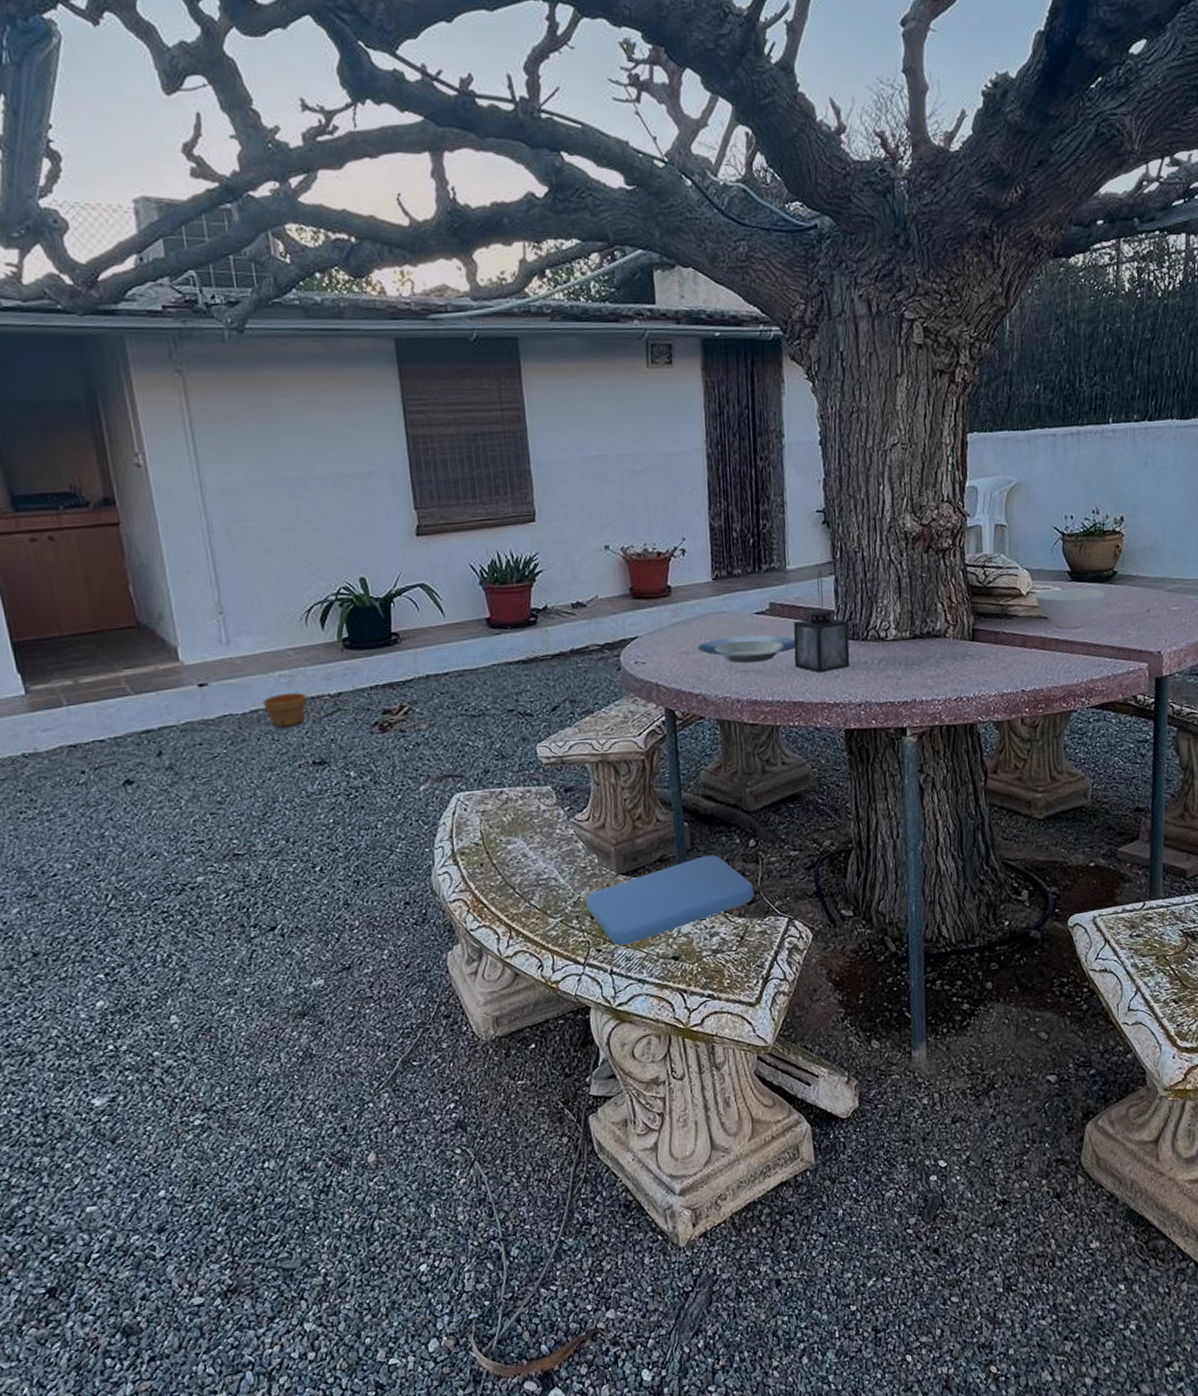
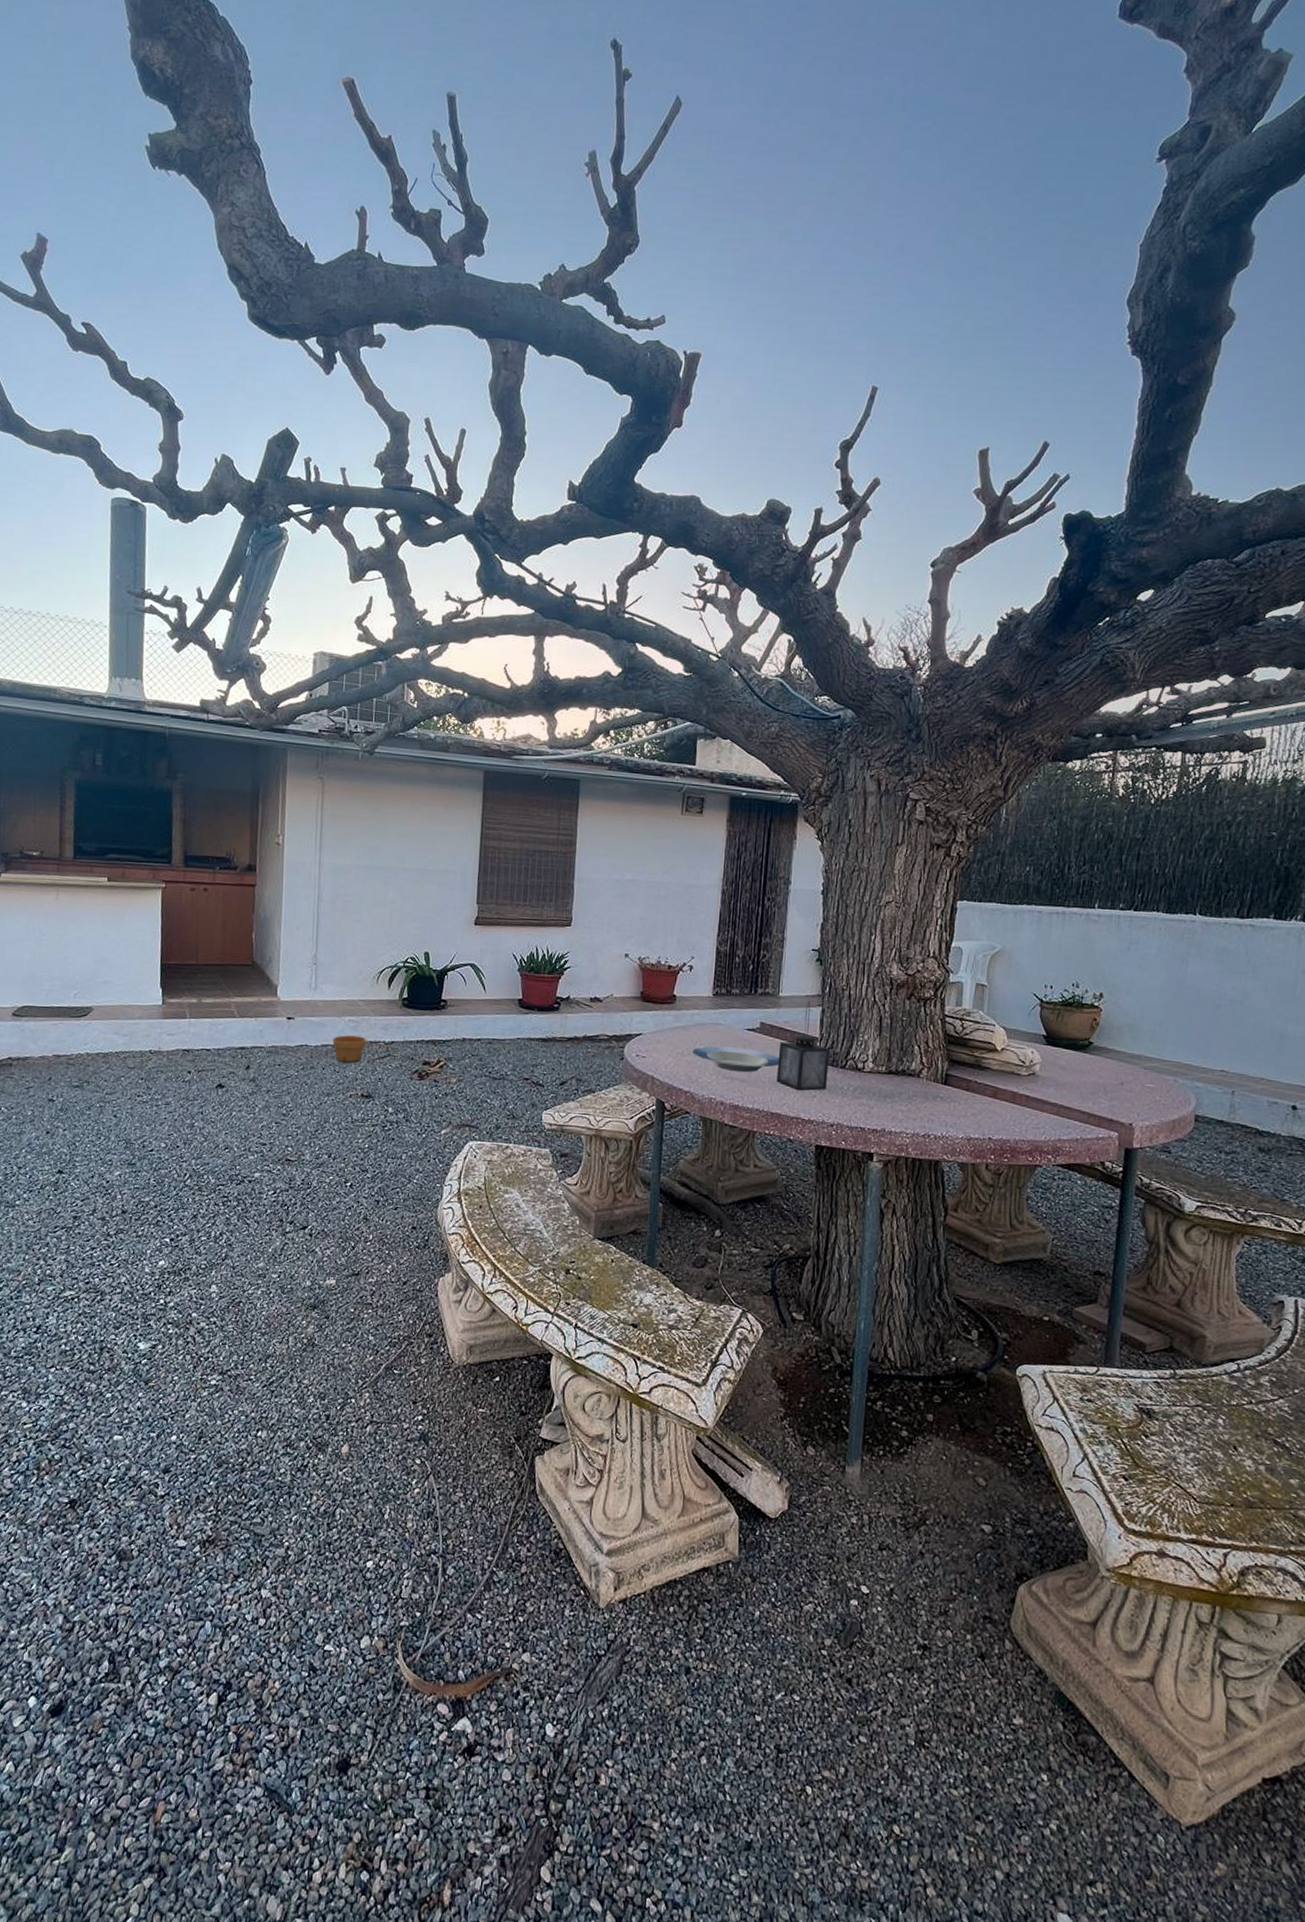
cushion: present [586,855,755,946] -> none [563,1236,714,1304]
bowl: present [1034,588,1105,630] -> none [1009,1049,1079,1089]

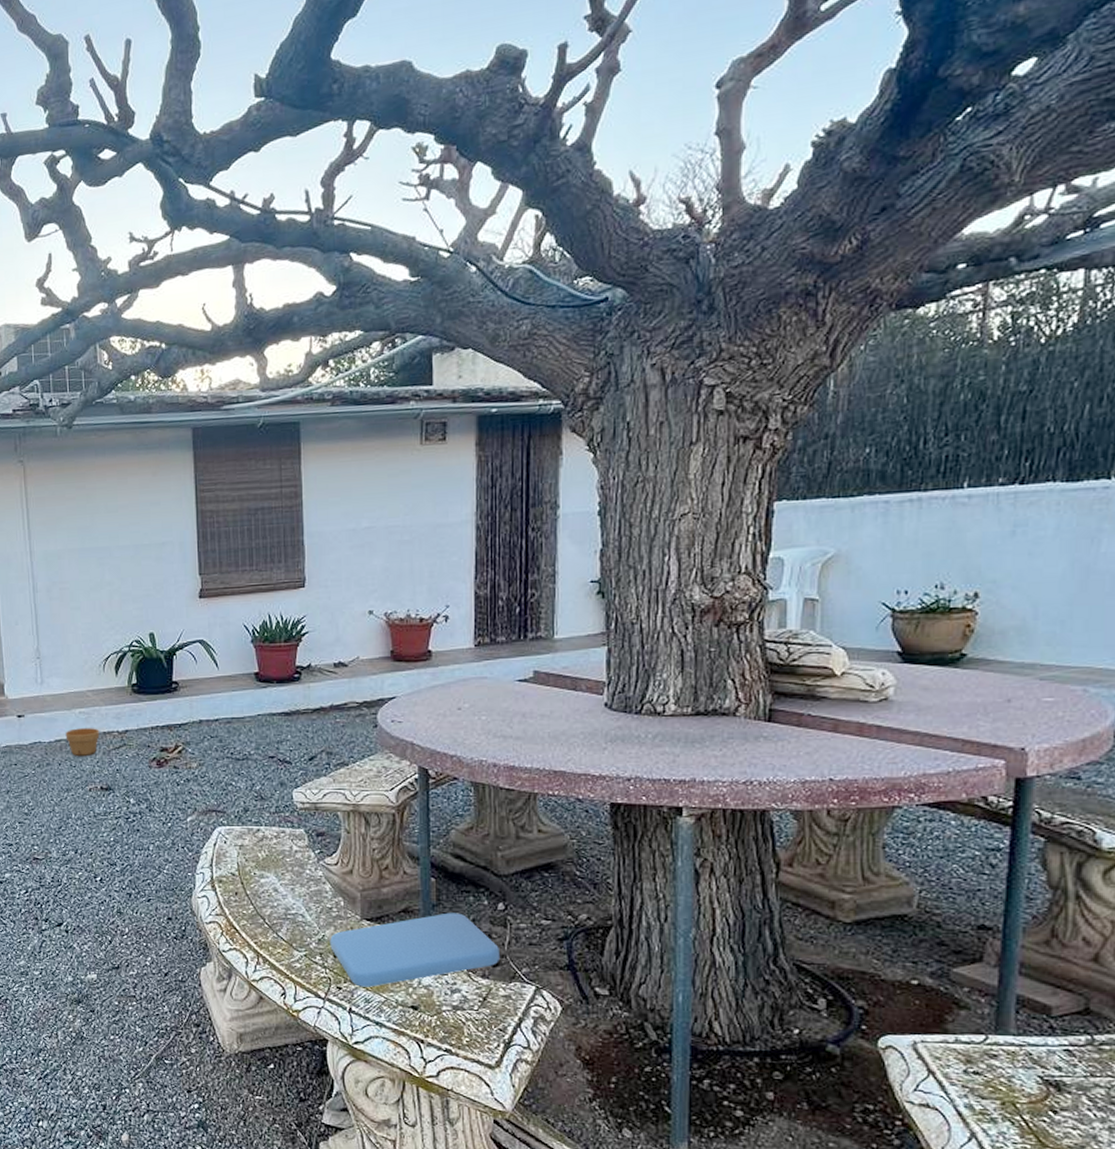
cushion: none [563,1236,714,1304] -> present [330,912,501,987]
plate: present [692,1046,779,1073] -> none [456,702,559,729]
lantern: present [777,1001,830,1091] -> none [558,641,620,744]

